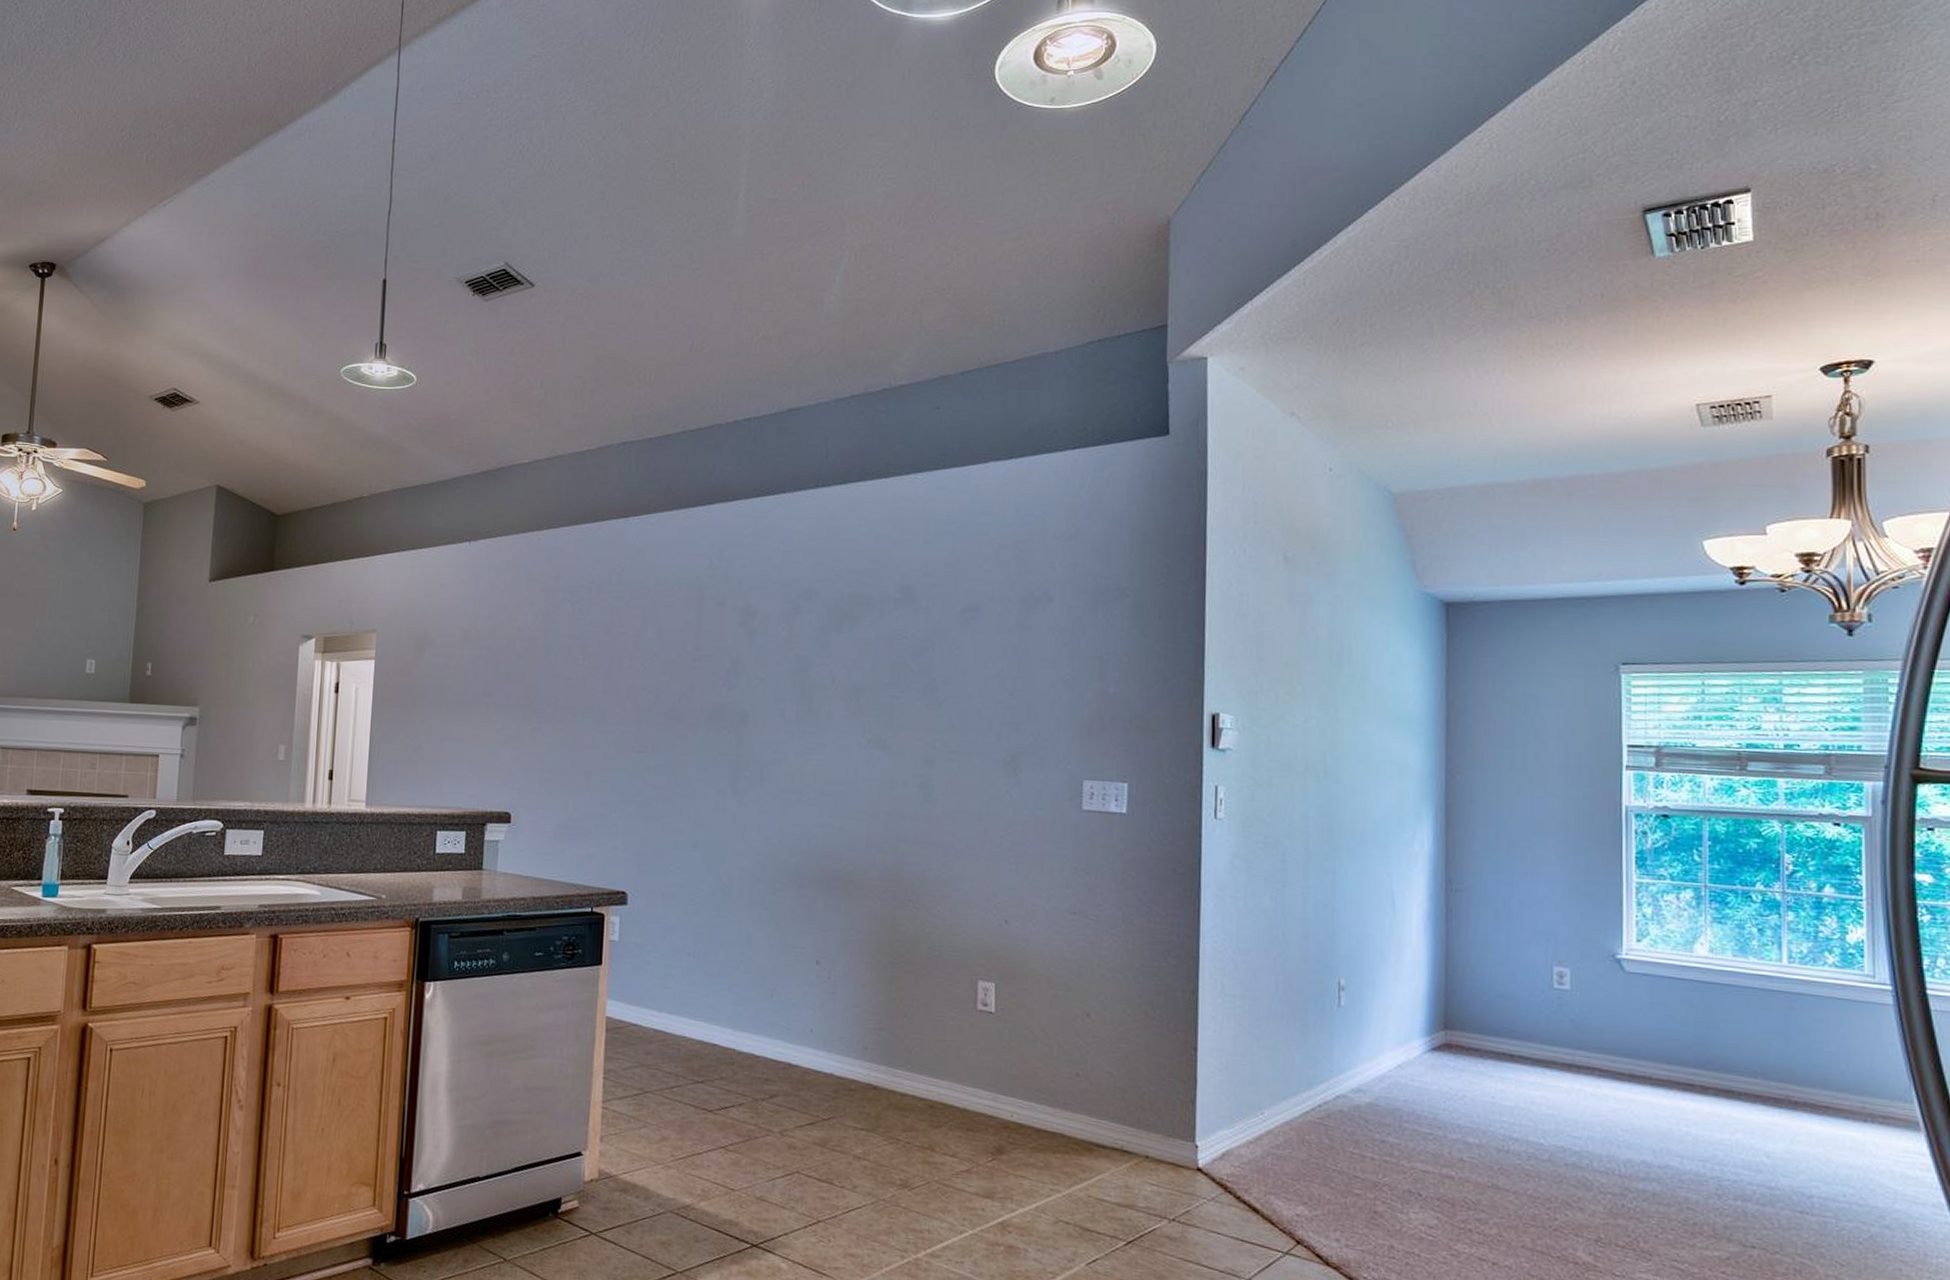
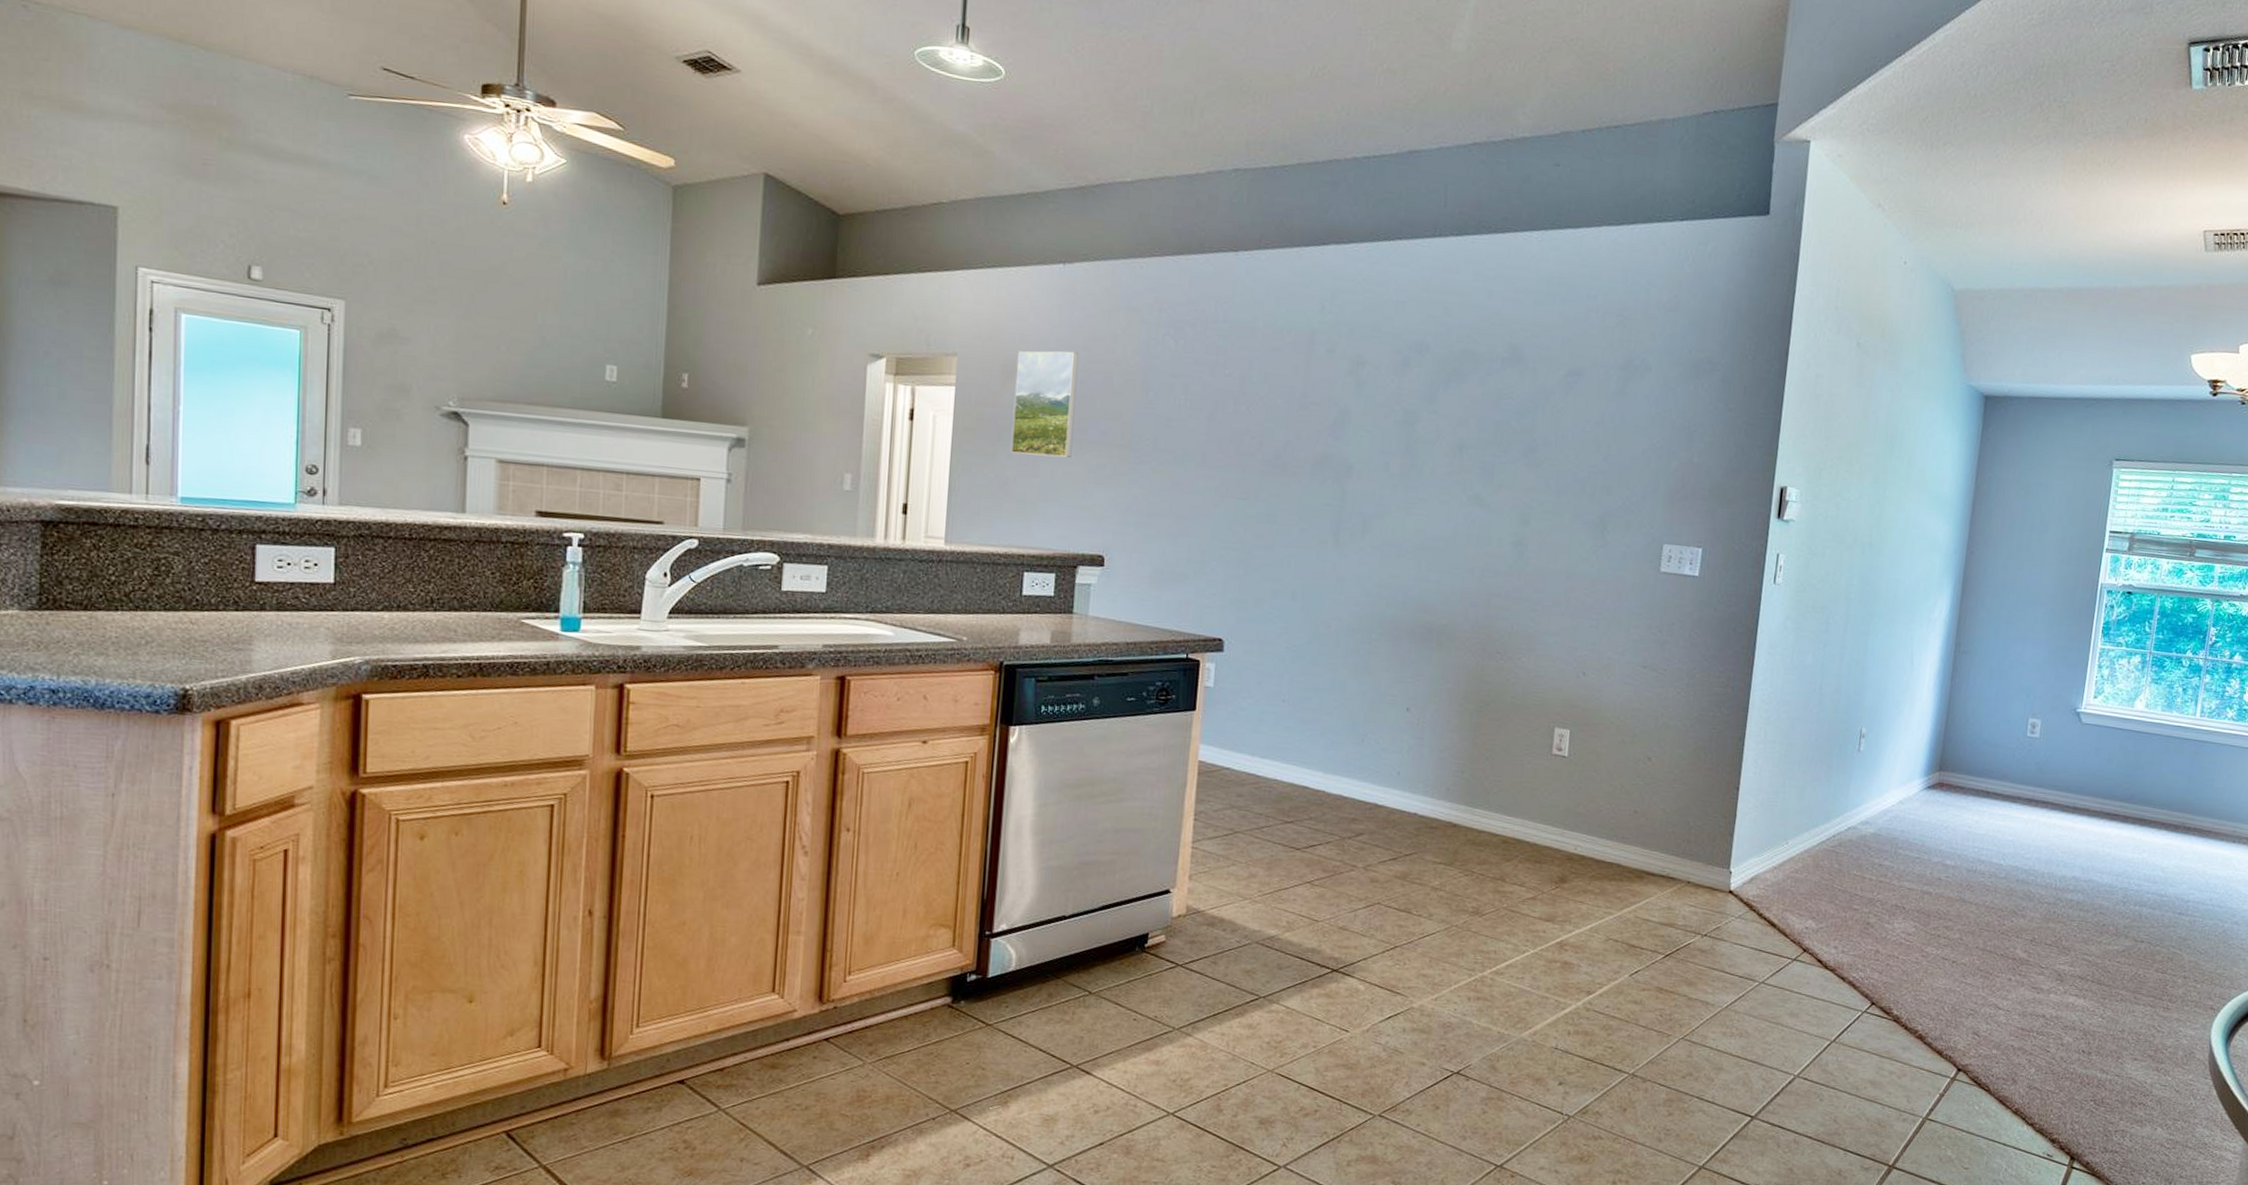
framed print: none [423,621,485,721] -> present [1010,350,1080,458]

